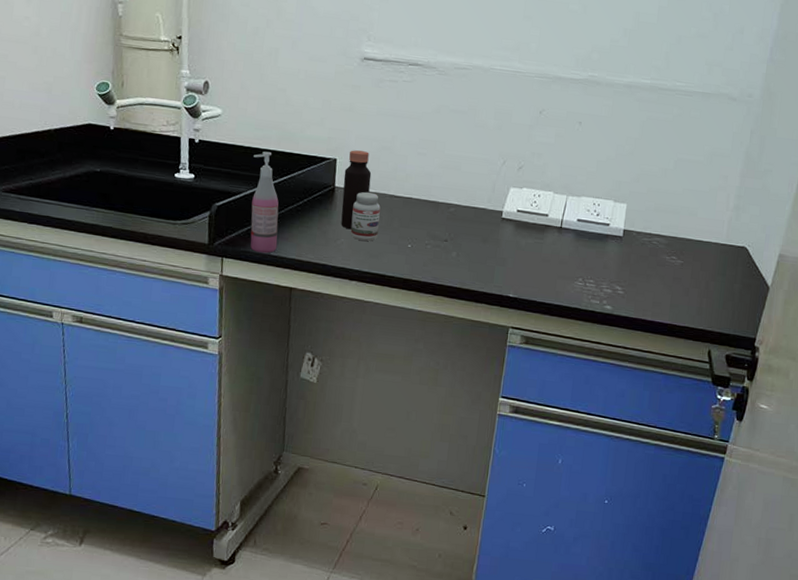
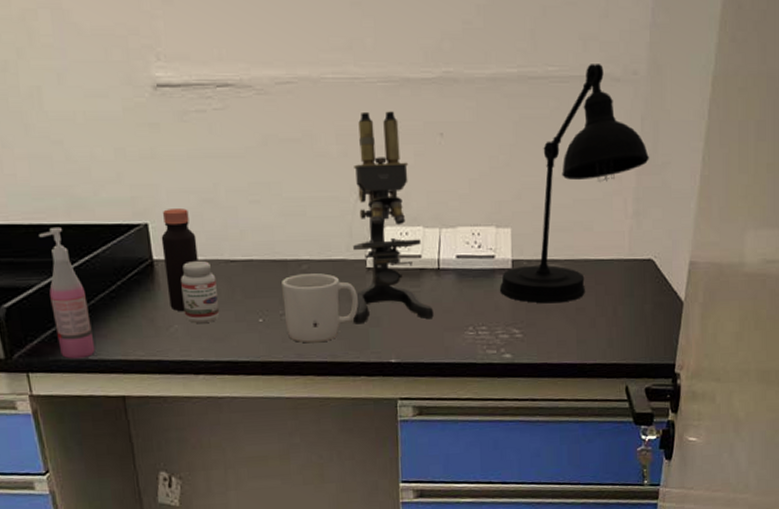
mug: none [428,214,491,272] -> present [282,273,358,343]
microscope: none [484,97,551,266] -> present [353,111,434,324]
desk lamp: none [610,84,754,271] -> present [500,64,649,304]

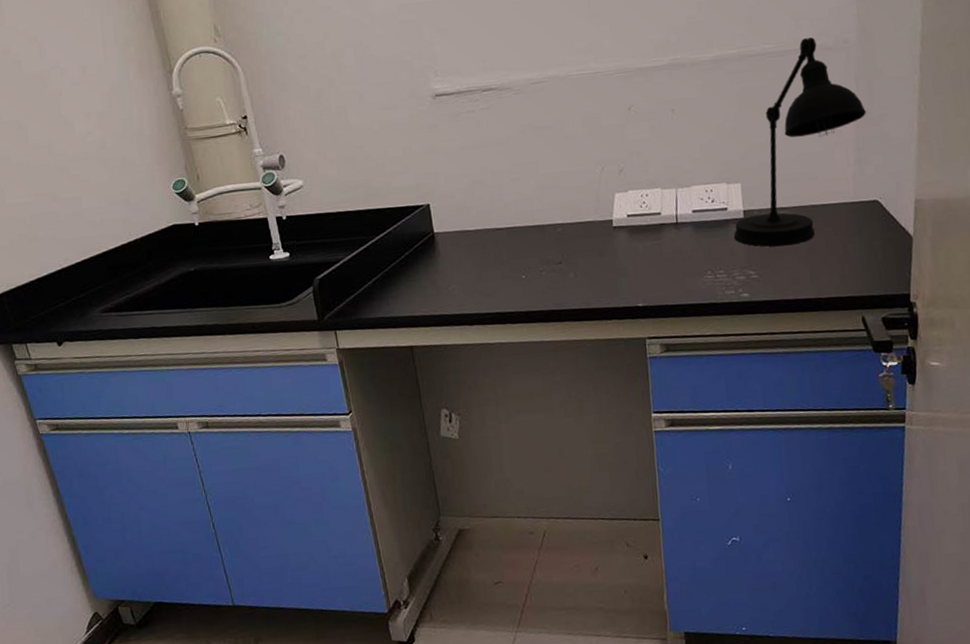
soap dispenser: present [39,227,95,359] -> none [345,212,389,318]
bottle: present [161,209,198,312] -> none [440,190,471,274]
medicine bottle: present [181,260,220,324] -> none [456,230,489,283]
mug: present [282,273,358,343] -> none [540,234,607,294]
microscope: present [353,111,434,324] -> none [598,96,675,275]

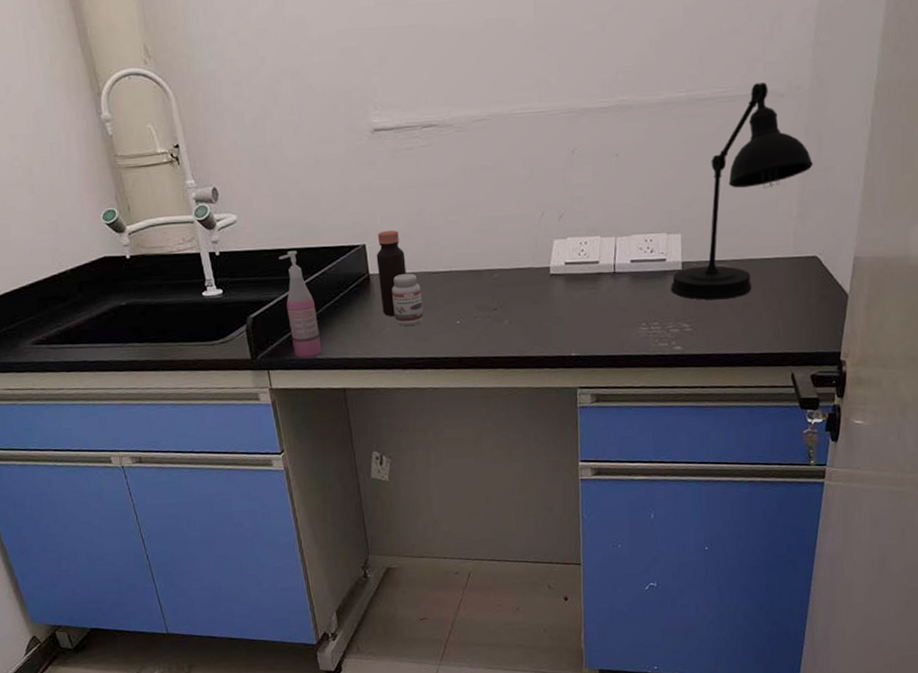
soap dispenser: none [345,212,389,318] -> present [279,250,322,359]
bottle: none [440,190,471,274] -> present [376,230,406,317]
medicine bottle: none [456,230,489,283] -> present [392,273,424,327]

